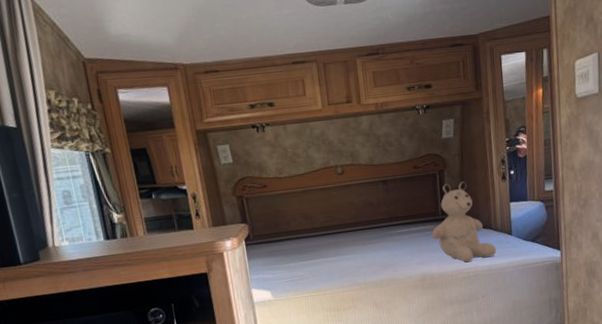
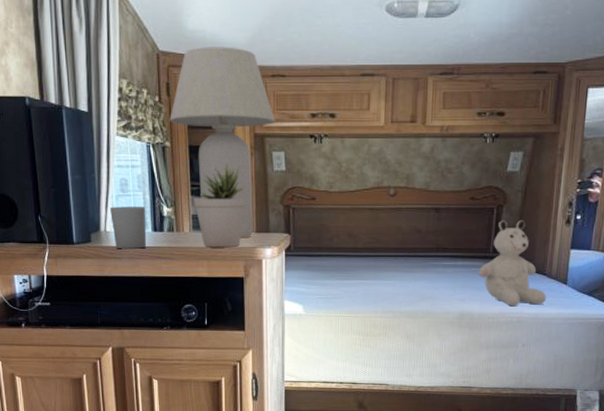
mug: none [56,216,101,263] -> present [110,206,147,250]
table lamp: none [106,48,215,235] -> present [170,47,275,238]
potted plant: none [143,162,199,248] -> present [194,163,246,248]

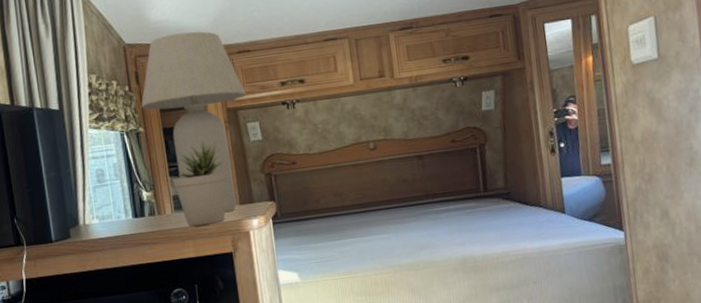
mug: present [110,206,147,250] -> none [88,194,129,241]
stuffed animal: present [478,220,547,307] -> none [472,156,548,244]

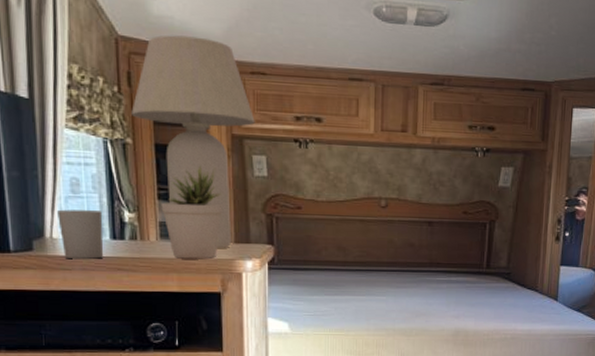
mug: none [88,194,129,241] -> present [57,209,104,260]

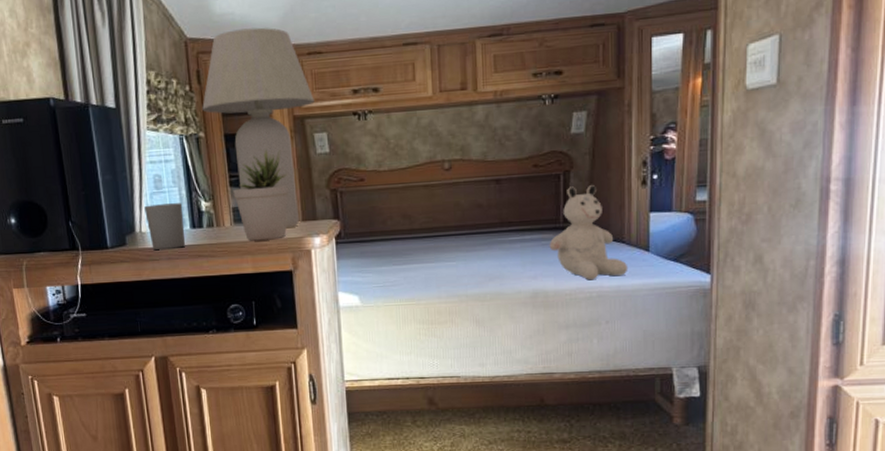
stuffed animal: none [472,235,539,323] -> present [549,185,628,281]

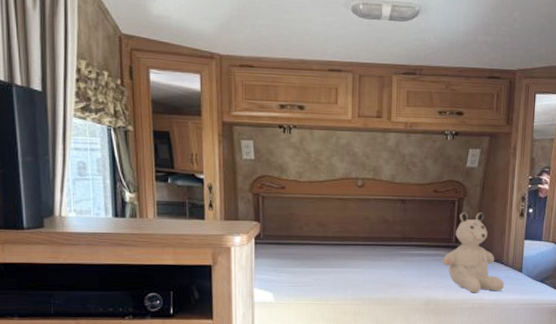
mug: present [144,203,186,251] -> none [66,190,107,236]
table lamp: present [202,27,315,229] -> none [133,33,244,226]
potted plant: present [233,149,289,241] -> none [158,150,214,235]

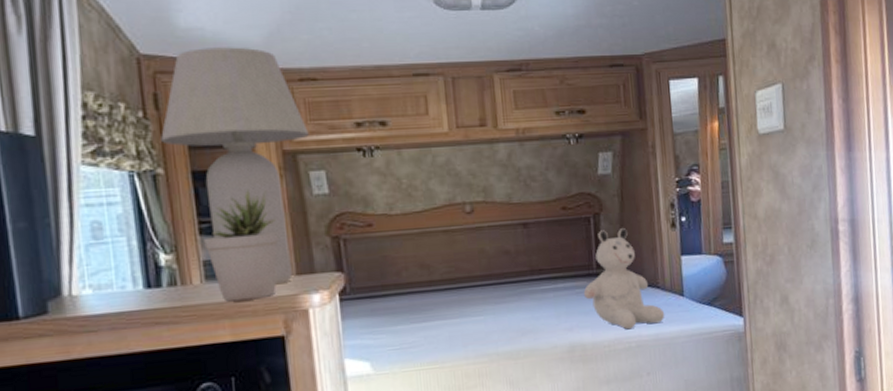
table lamp: none [133,33,244,226] -> present [161,47,309,285]
potted plant: none [158,150,214,235] -> present [204,190,279,302]

